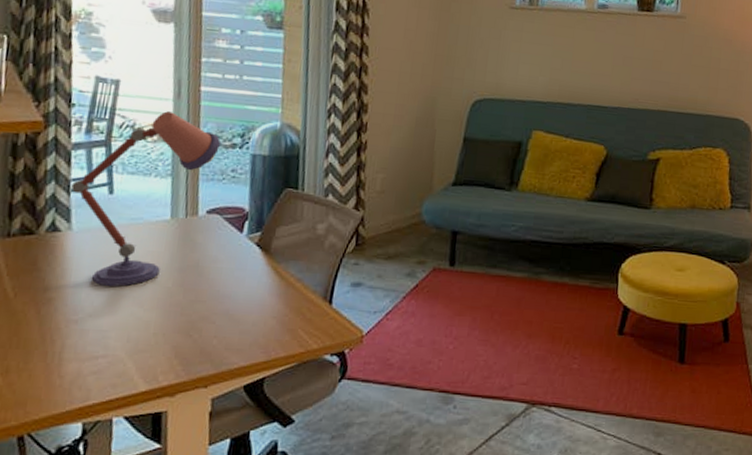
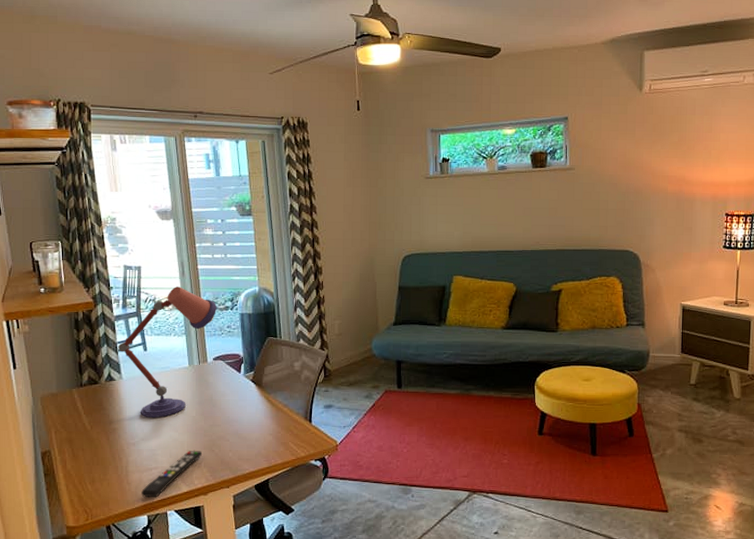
remote control: none [78,334,174,398] -> present [142,451,202,498]

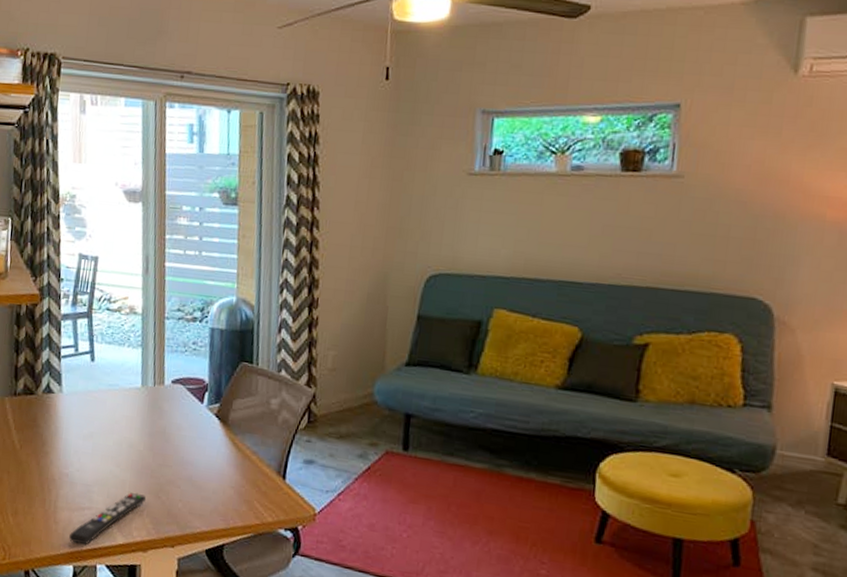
desk lamp: present [118,287,218,418] -> none [61,286,184,447]

